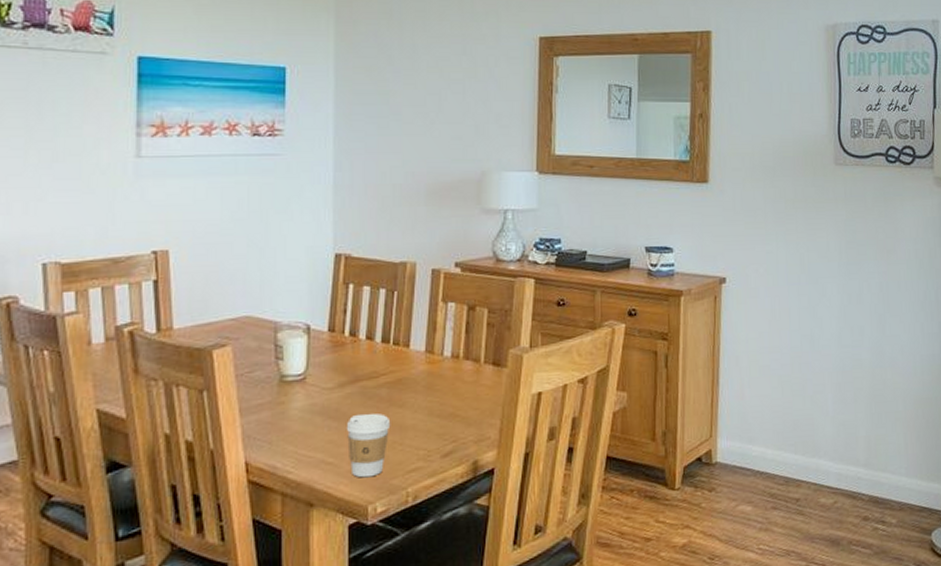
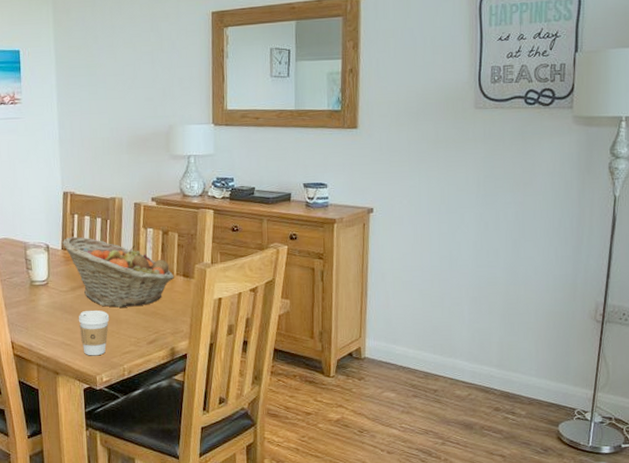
fruit basket: none [328,313,481,409] -> present [61,236,174,308]

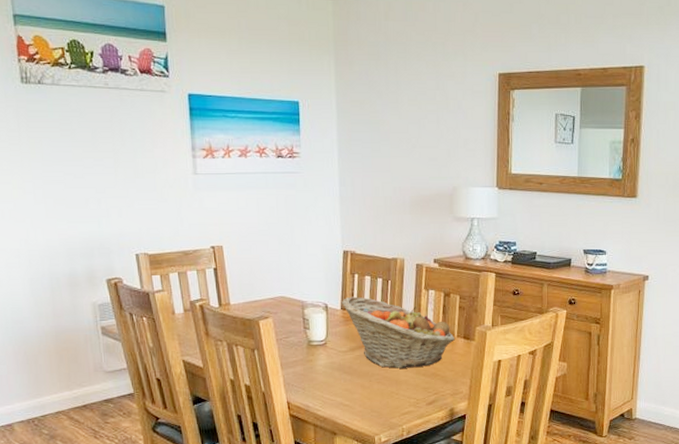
coffee cup: present [79,310,110,356] -> none [358,371,389,417]

